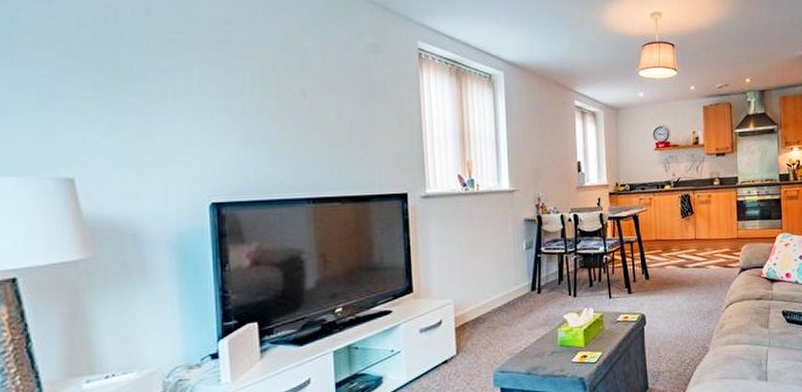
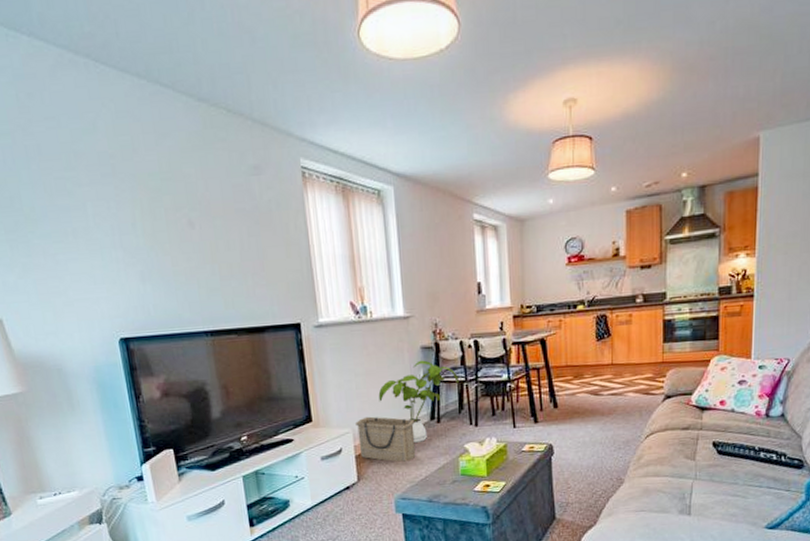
basket: none [457,287,516,334] -> present [355,416,416,462]
house plant: none [481,232,559,315] -> present [378,360,459,444]

